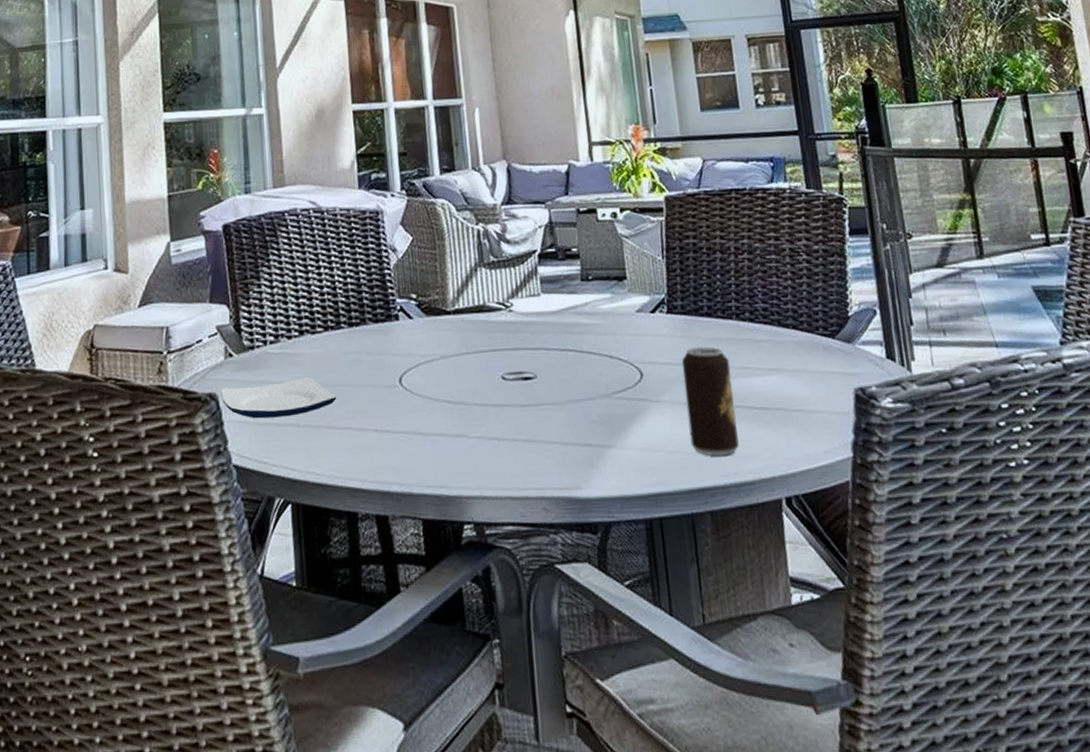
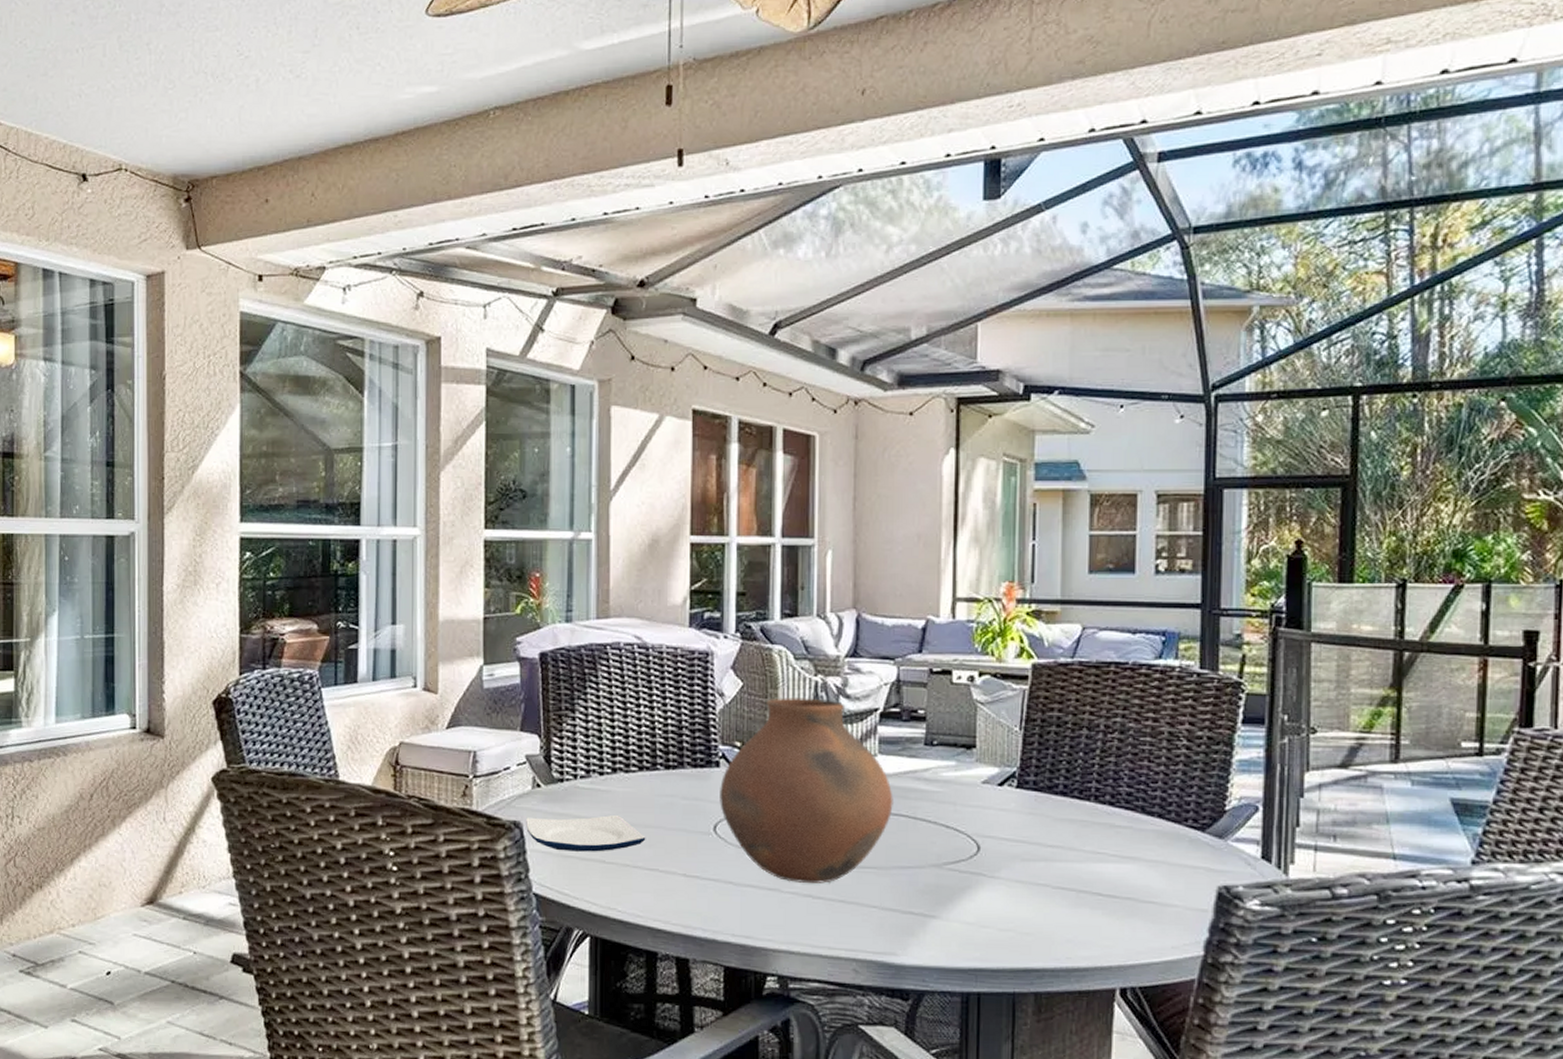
vase: none [401,246,561,427] -> present [720,696,893,883]
beverage can: present [682,346,739,456] -> none [1023,825,1080,939]

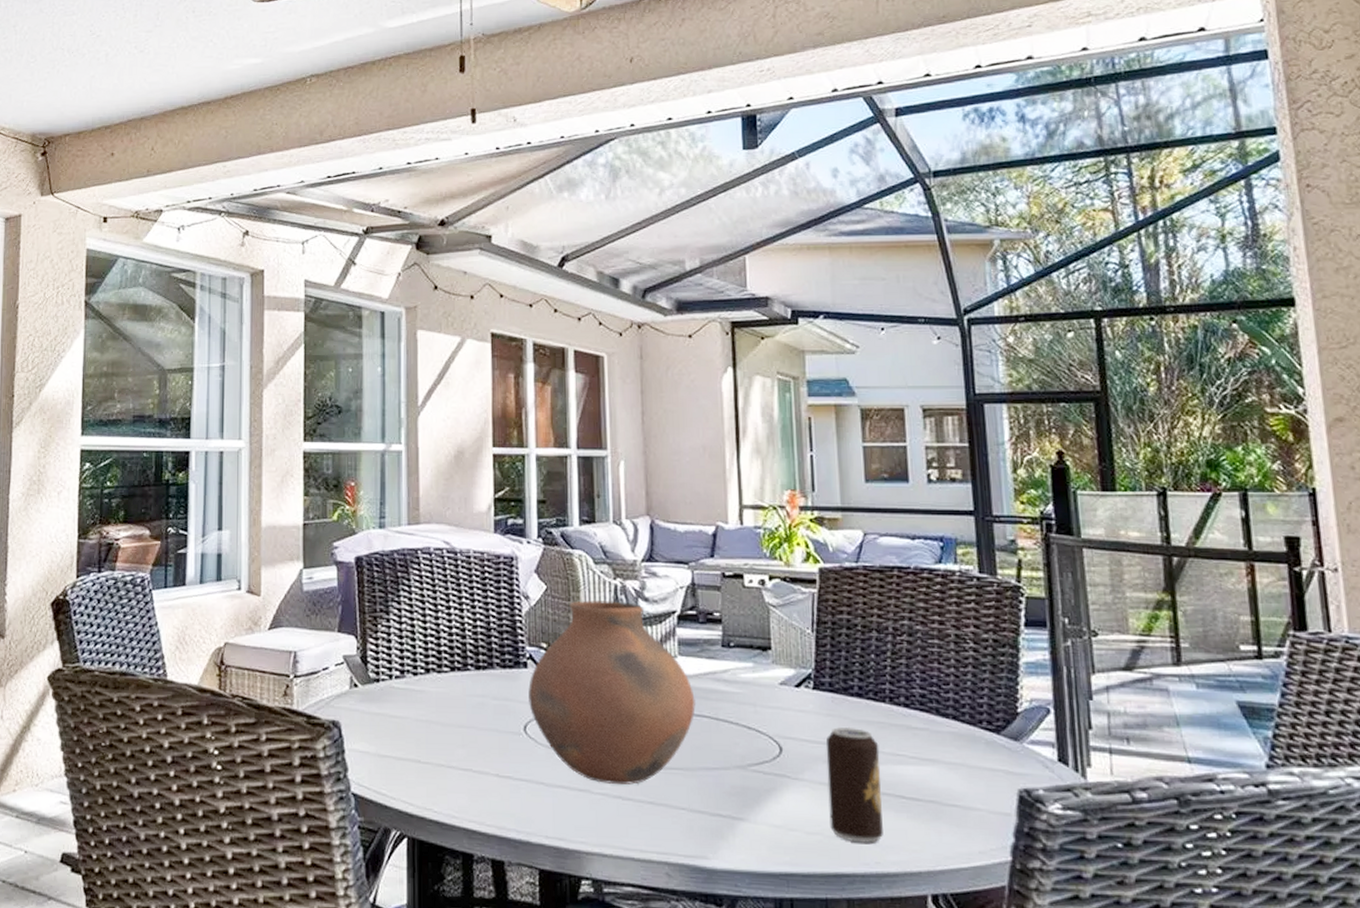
plate: present [526,815,646,852] -> none [344,715,459,752]
beverage can: none [1023,825,1080,939] -> present [826,726,883,843]

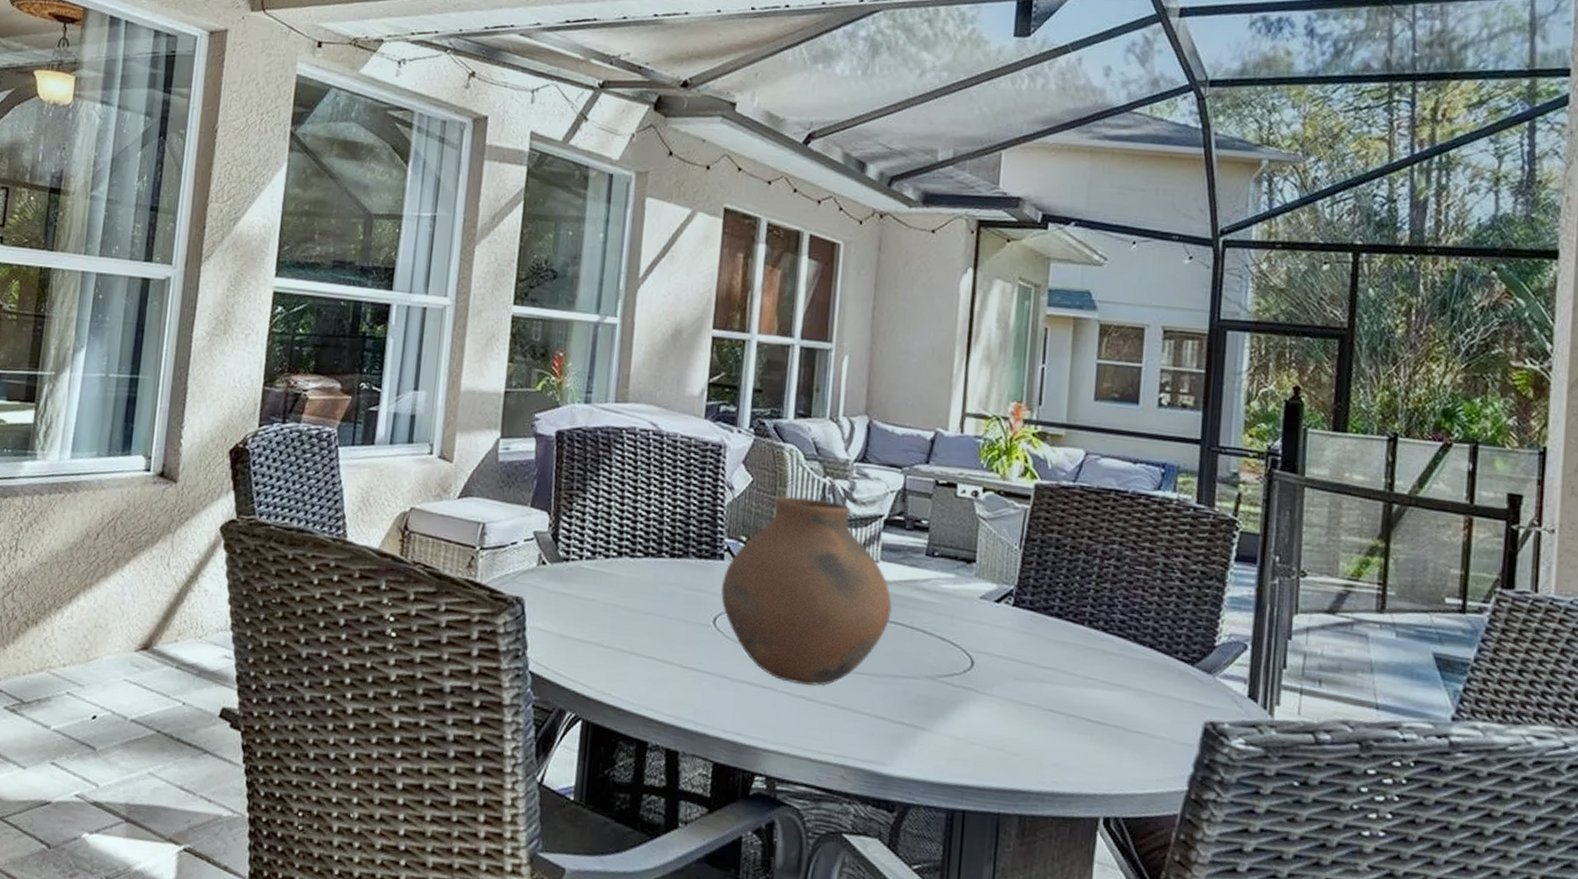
beverage can: present [826,726,883,843] -> none [1012,646,1072,763]

